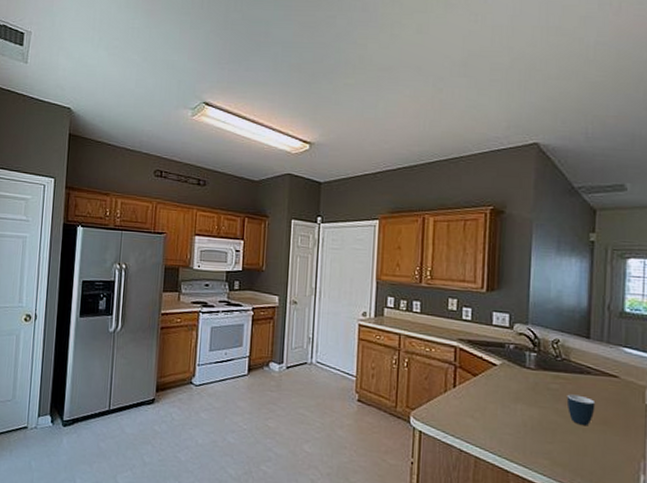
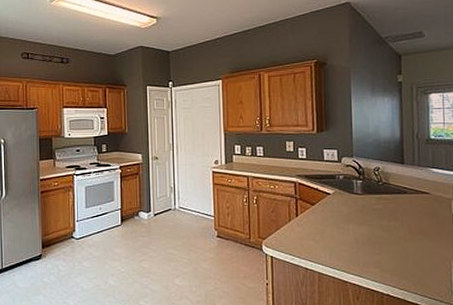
mug: present [566,394,596,426] -> none [389,212,413,237]

